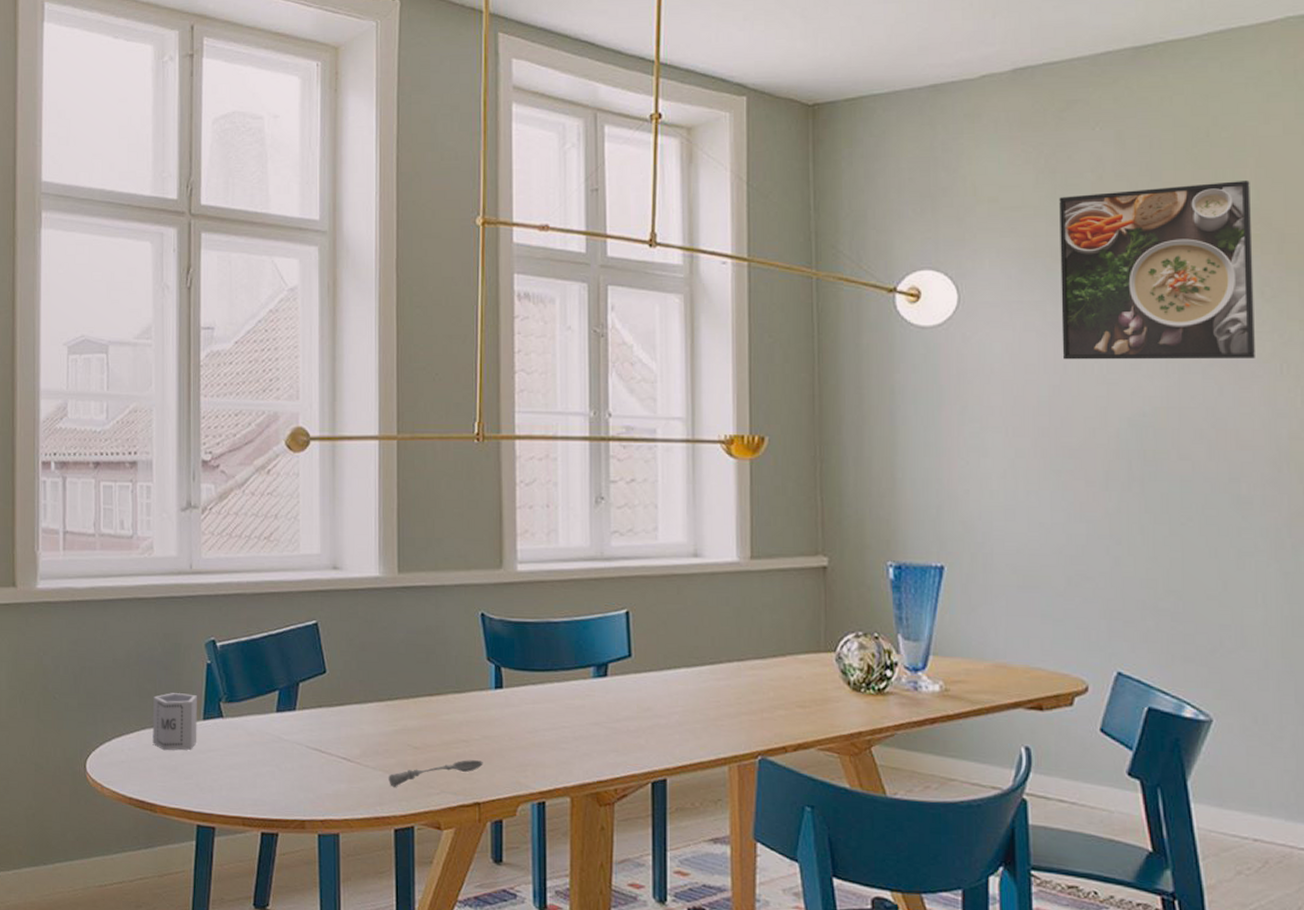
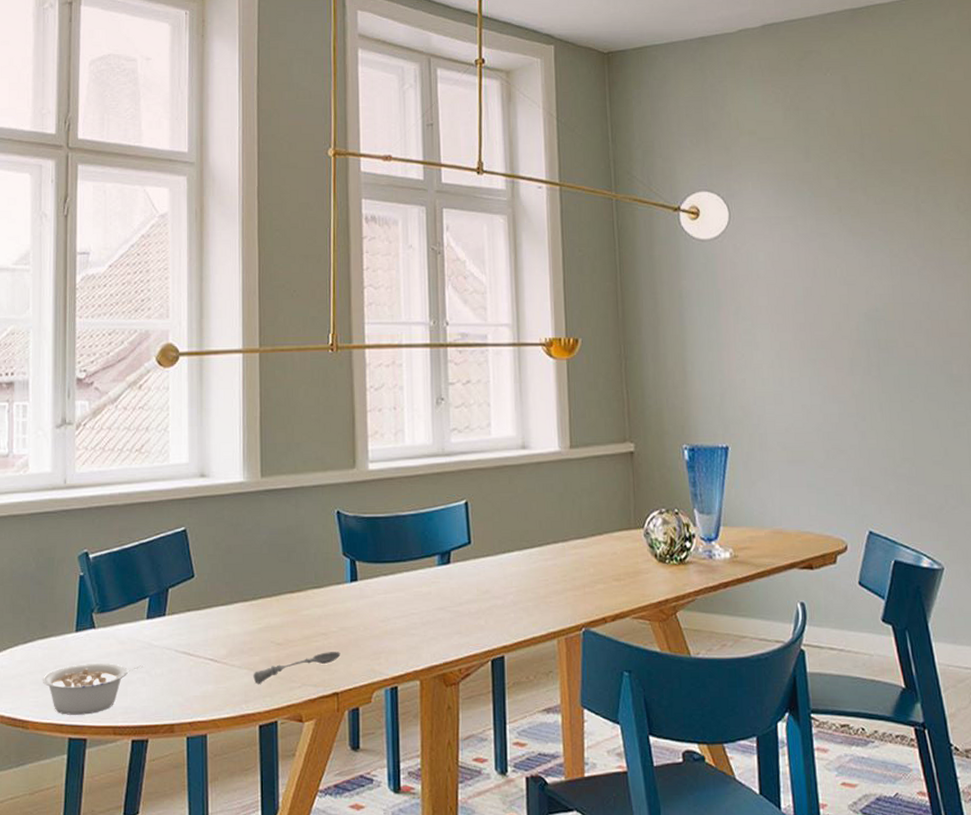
cup: present [152,693,197,751] -> none [25,607,70,666]
legume: none [170,752,274,803] -> present [43,663,144,715]
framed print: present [1059,181,1255,360] -> none [803,116,956,265]

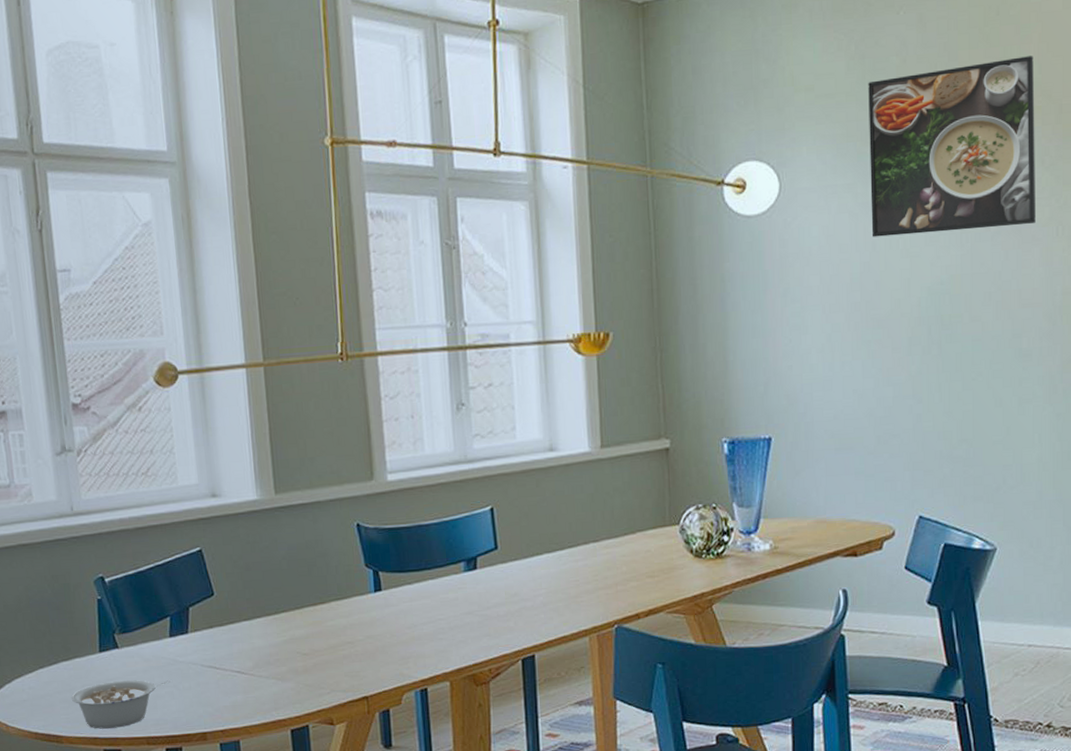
soupspoon: present [253,652,341,684] -> none [281,659,368,692]
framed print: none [803,116,956,265] -> present [868,56,1036,237]

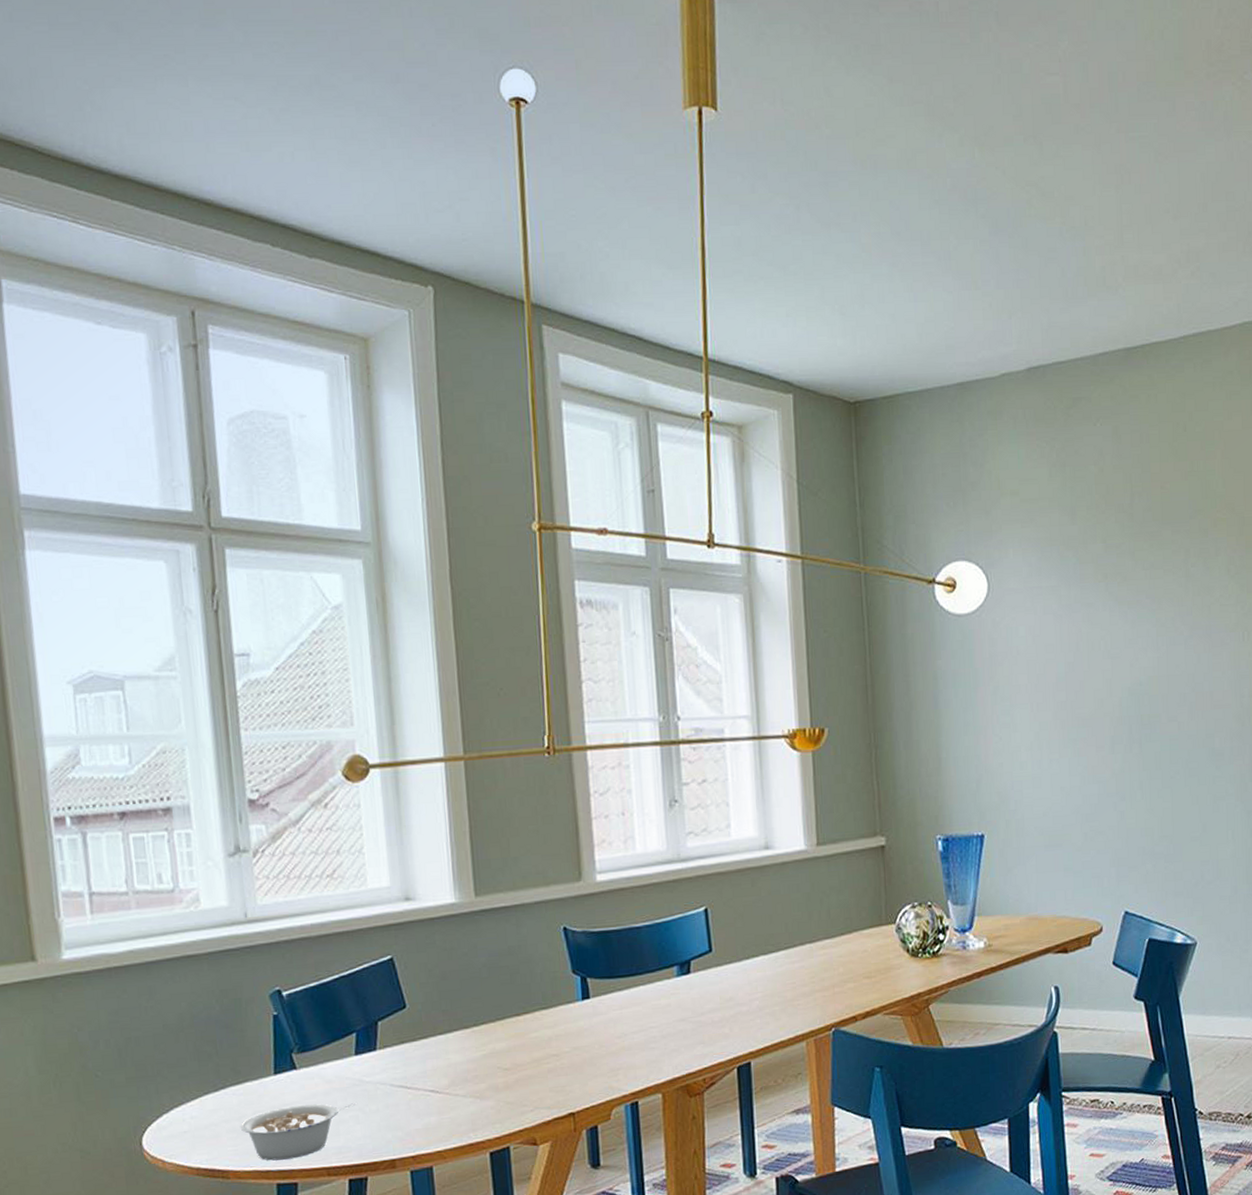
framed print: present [868,56,1036,237] -> none [1069,471,1224,639]

